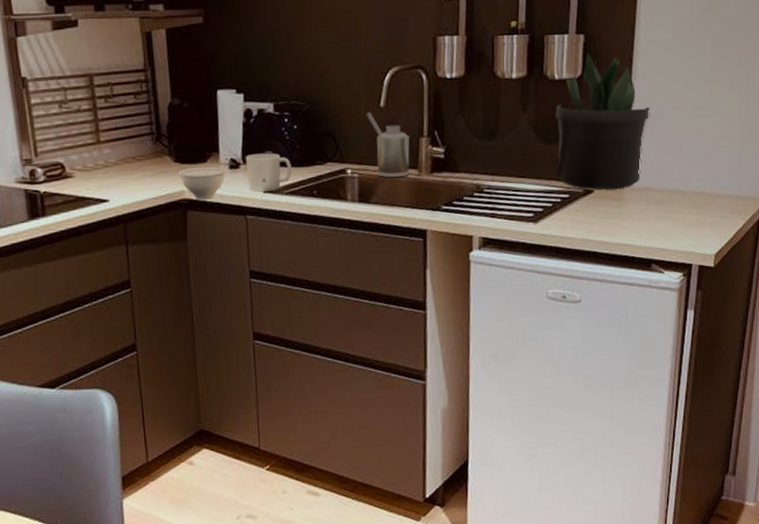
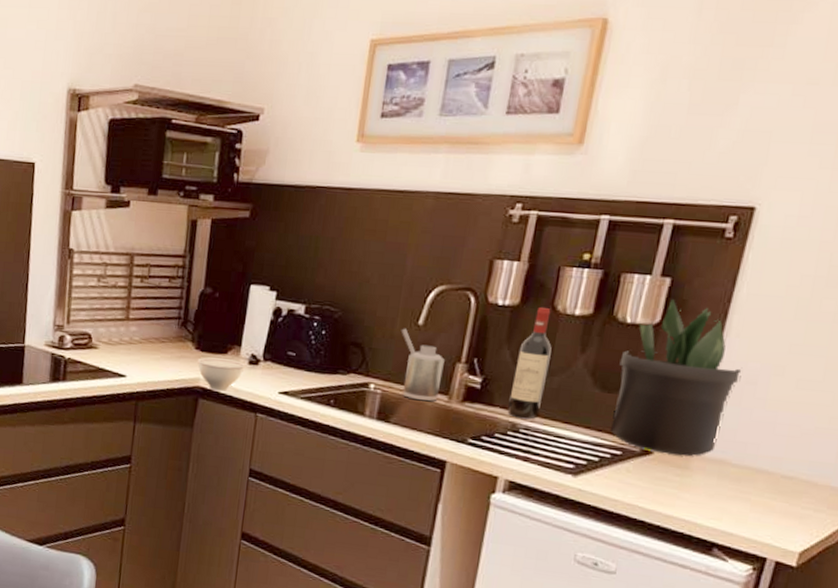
mug: present [245,153,292,193] -> none [264,352,313,394]
wine bottle: none [470,76,499,179] -> present [507,308,552,419]

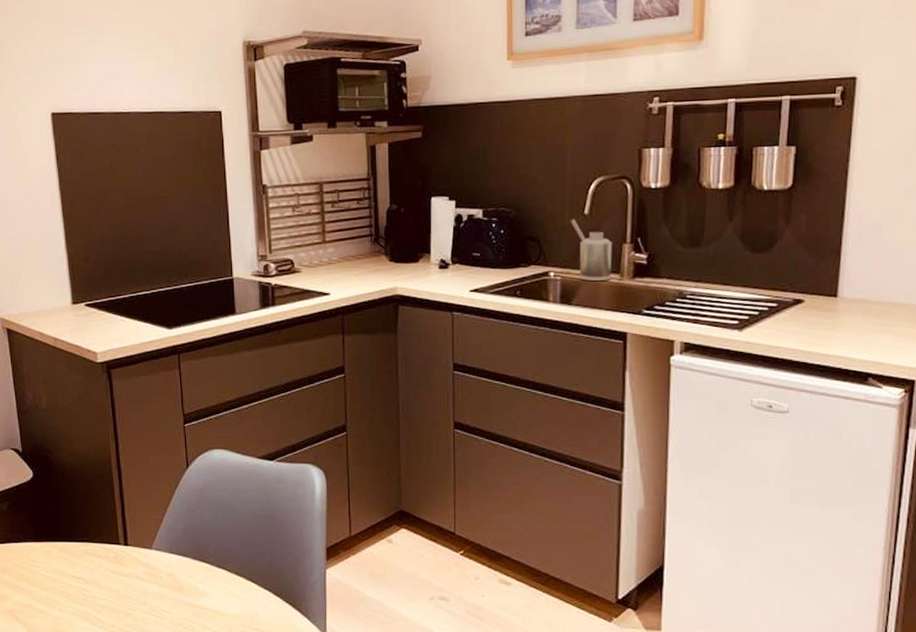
bowl: present [197,357,246,391] -> none [393,266,436,296]
wine bottle: present [507,308,552,419] -> none [673,186,703,285]
planter: present [611,299,743,456] -> none [763,165,868,300]

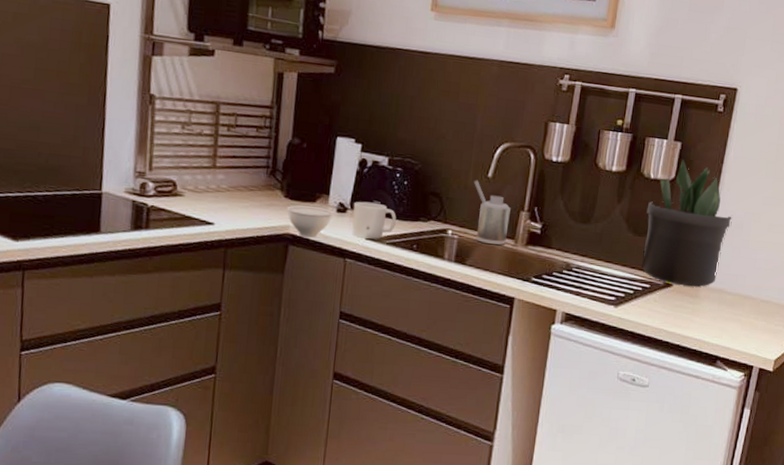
bowl: none [393,266,436,296] -> present [287,205,334,238]
mug: none [454,255,497,291] -> present [352,201,396,240]
planter: none [763,165,868,300] -> present [641,160,733,287]

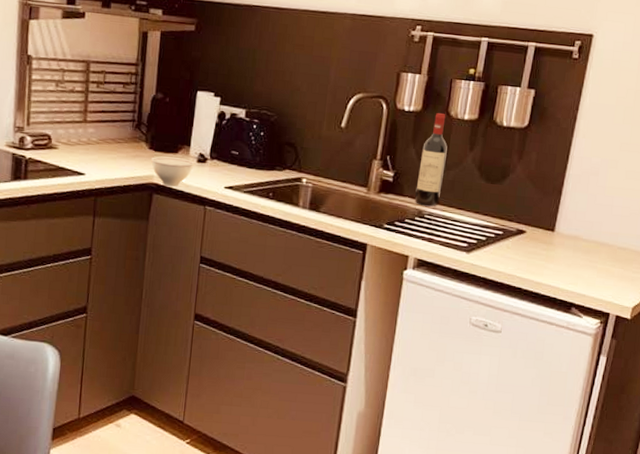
mug: present [352,201,396,240] -> none [211,152,253,189]
soap dispenser: present [473,180,511,246] -> none [327,130,363,194]
wine bottle: none [563,164,595,259] -> present [415,113,448,206]
planter: present [641,160,733,287] -> none [494,107,588,233]

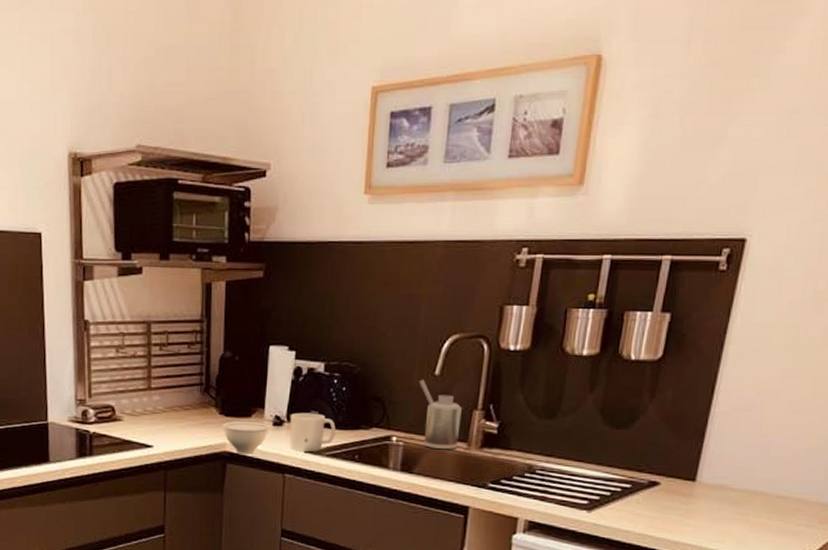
mug: none [211,152,253,189] -> present [289,412,336,453]
soap dispenser: none [327,130,363,194] -> present [418,379,462,450]
wine bottle: present [415,113,448,206] -> none [524,350,562,459]

